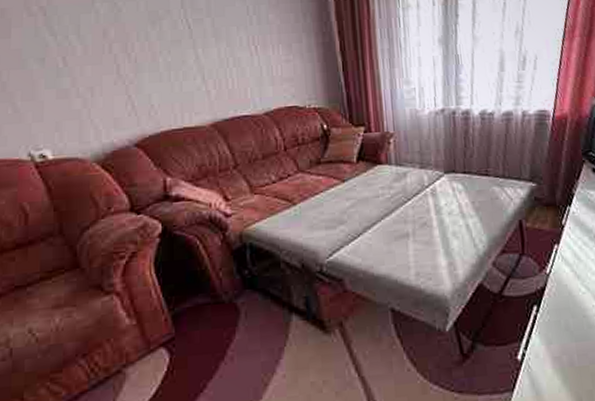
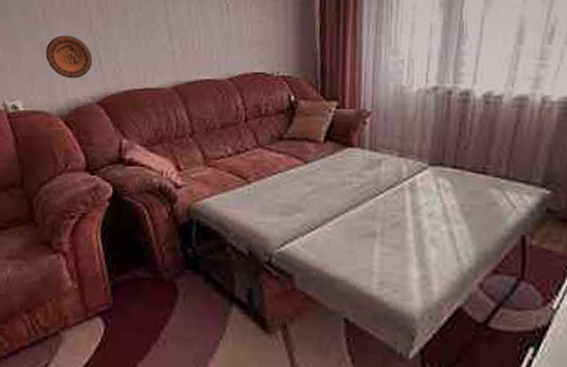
decorative plate: none [72,81,125,124] -> present [45,35,93,79]

